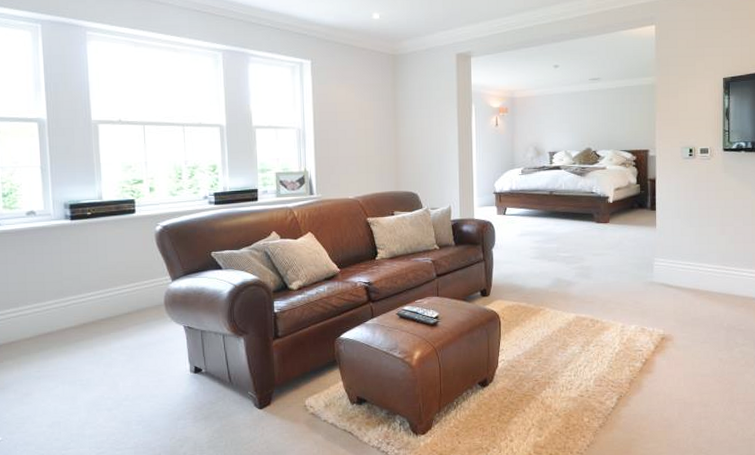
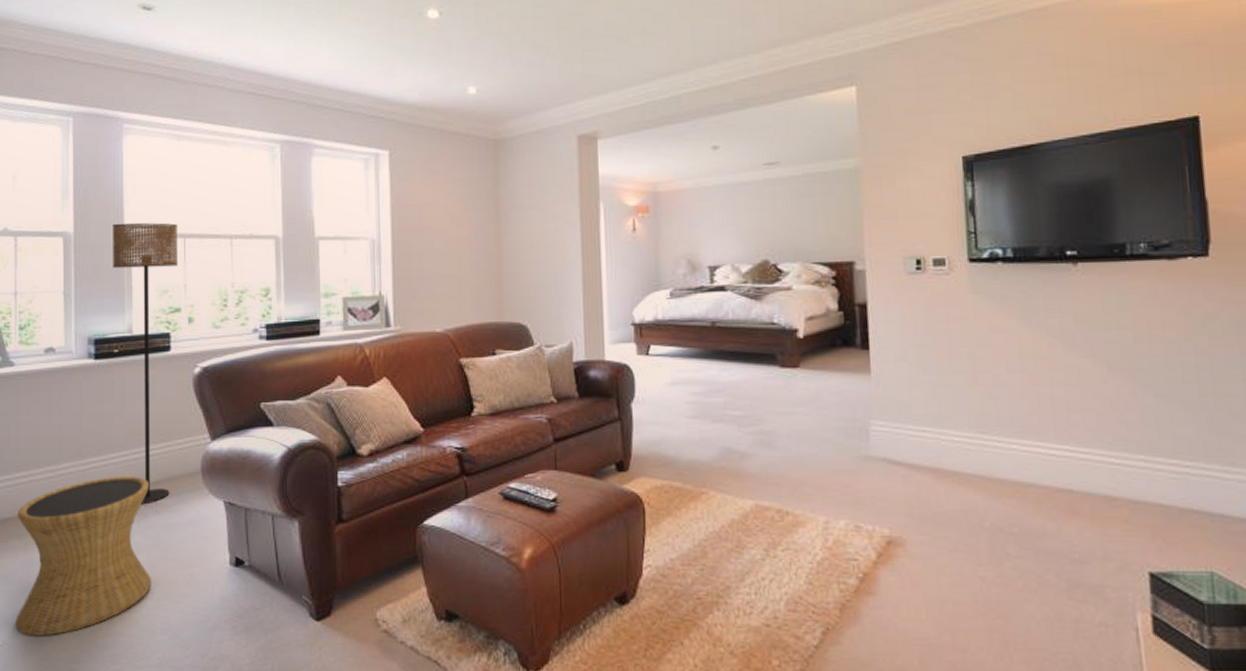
side table: none [10,309,127,432] -> present [15,477,151,636]
floor lamp: none [81,112,139,331] -> present [113,223,177,505]

